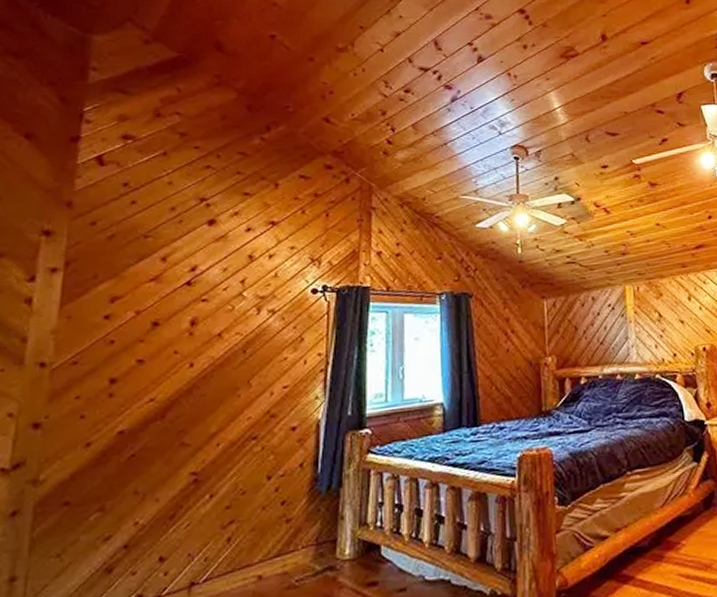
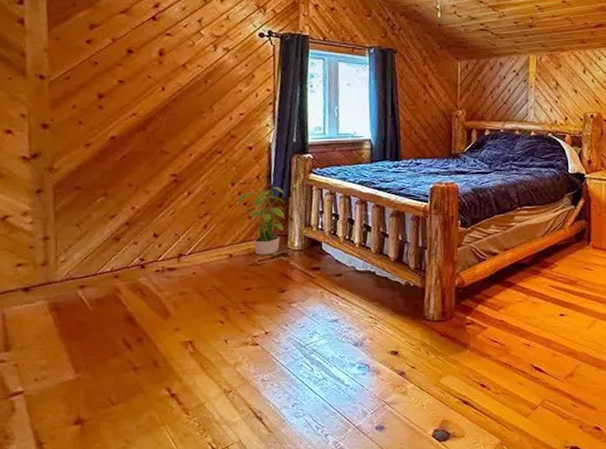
potted plant: none [272,475,336,573] -> present [237,186,287,255]

